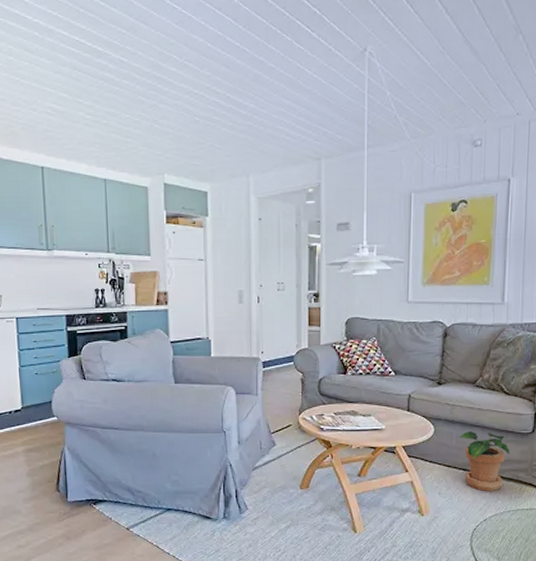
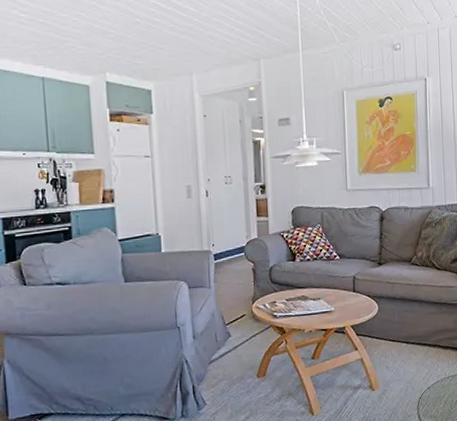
potted plant: present [459,431,510,491] -> none [401,306,445,361]

